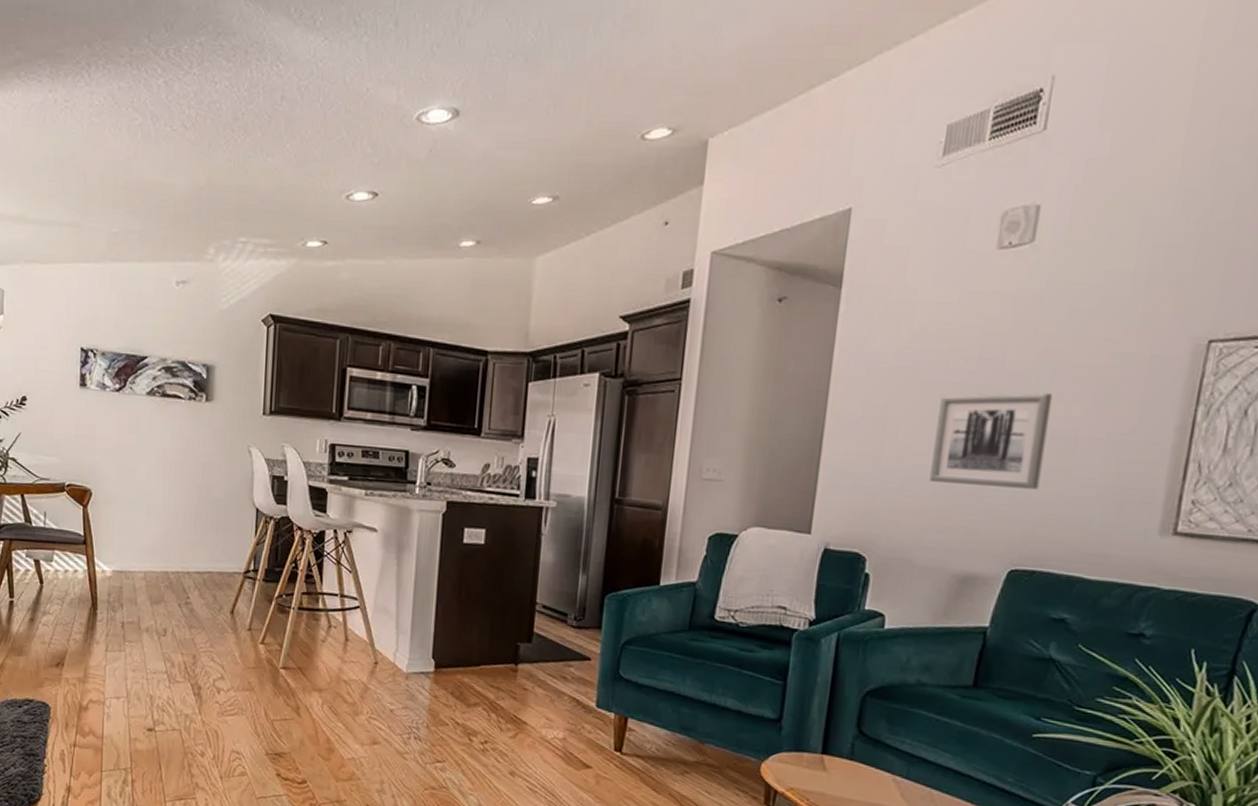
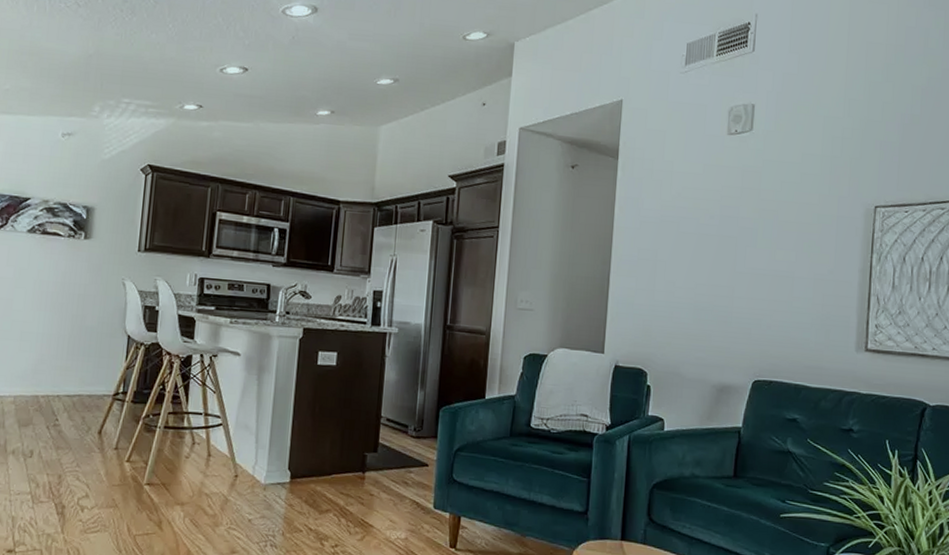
wall art: present [929,393,1053,490] -> none [691,242,774,317]

